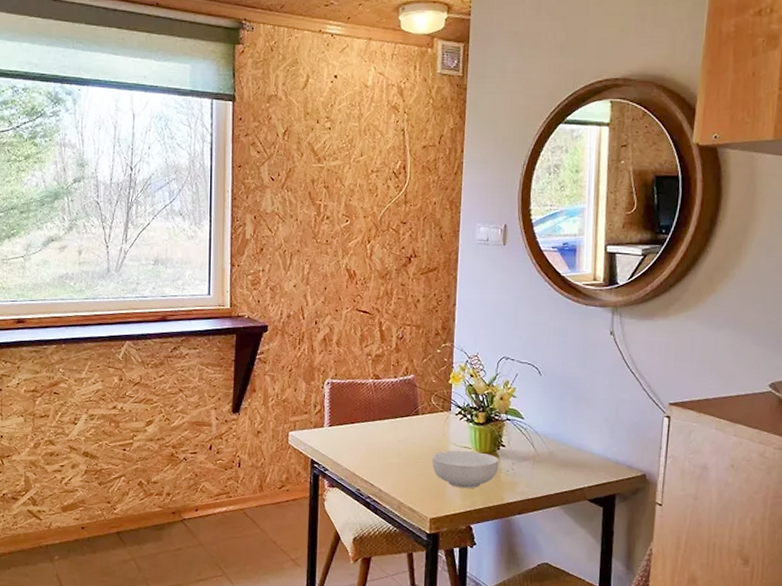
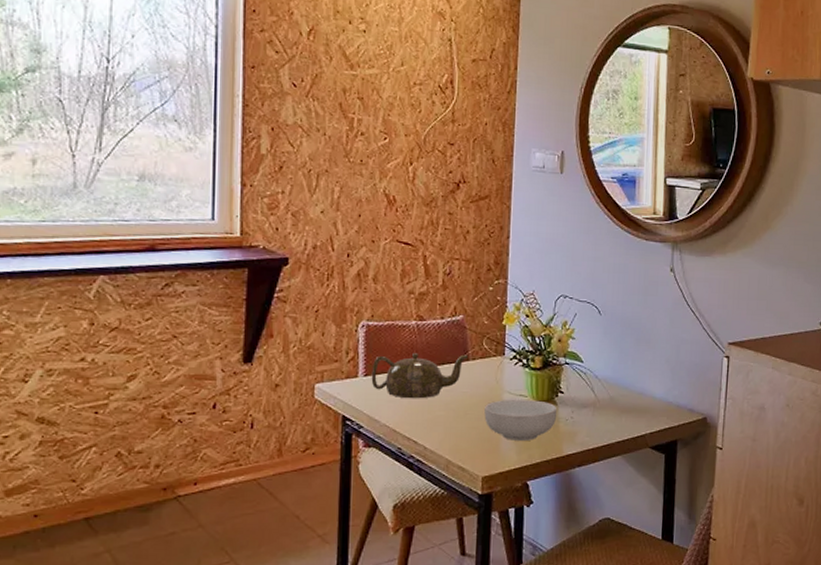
teapot: none [335,407,419,448] -> present [371,353,469,399]

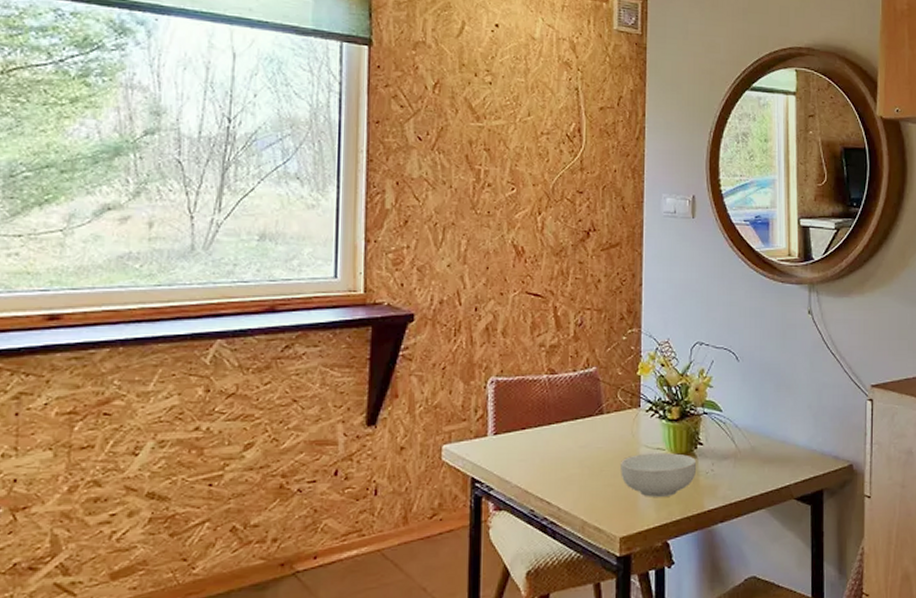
teapot: present [371,353,469,399] -> none [501,408,603,457]

